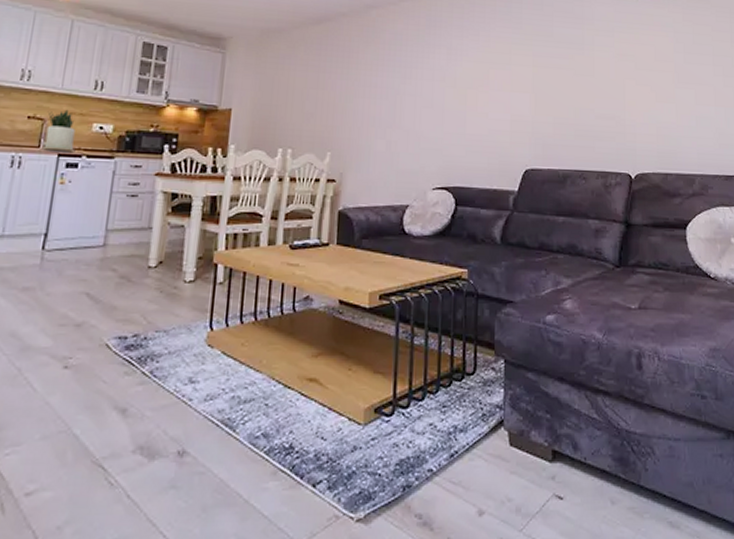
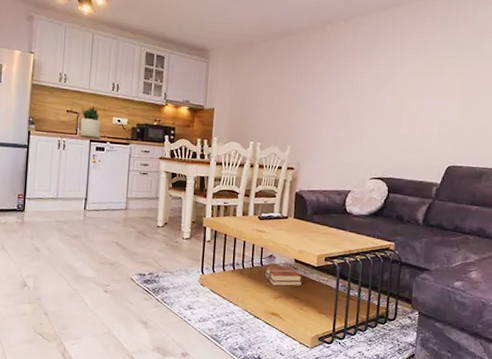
books: none [298,310,351,341] -> present [264,266,303,287]

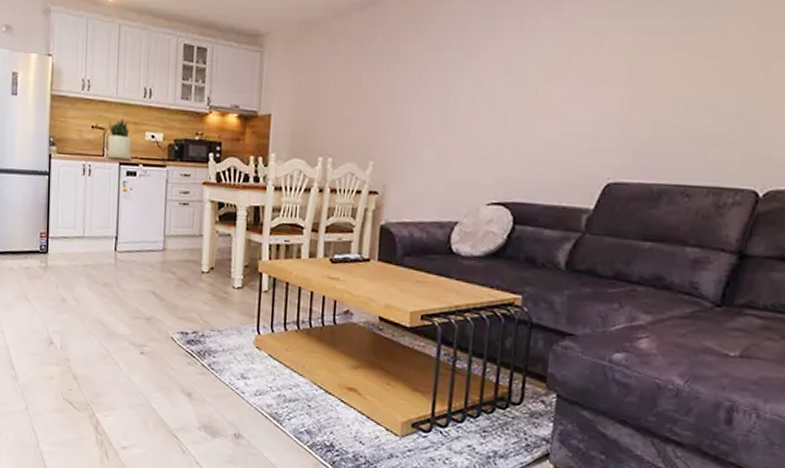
books: present [264,266,303,287] -> none [338,325,390,354]

